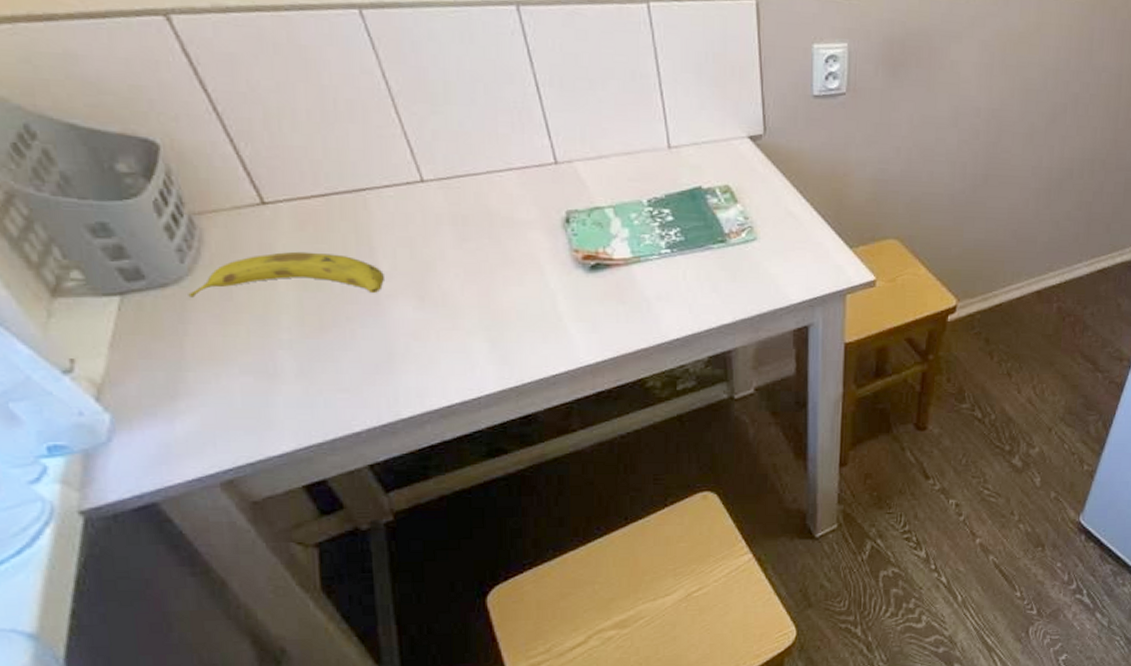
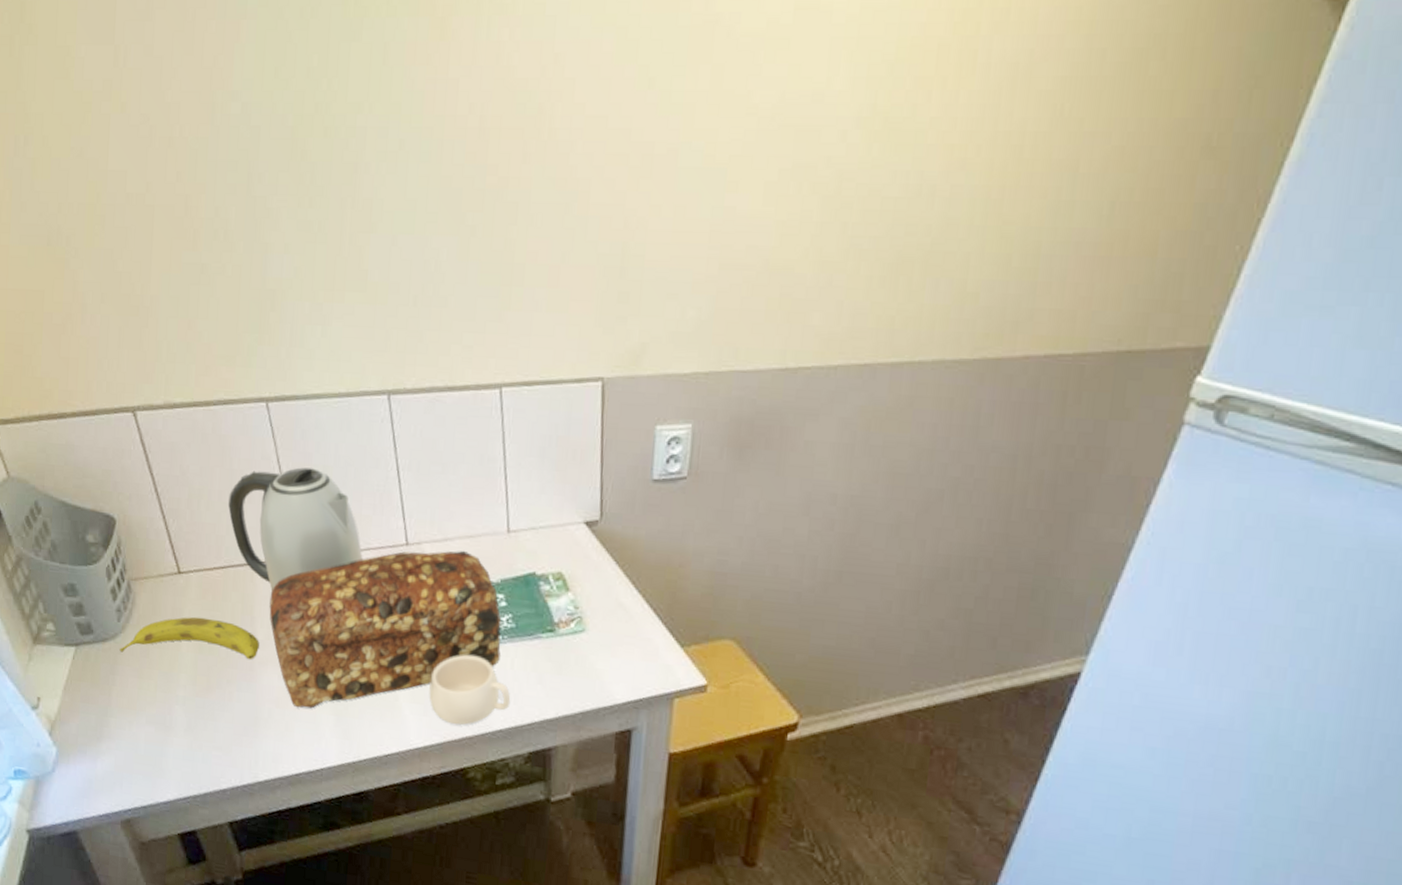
kettle: none [320,82,505,218] -> present [227,467,363,591]
bread loaf: none [391,167,671,338] -> present [269,550,501,709]
mug: none [596,269,686,339] -> present [429,654,511,725]

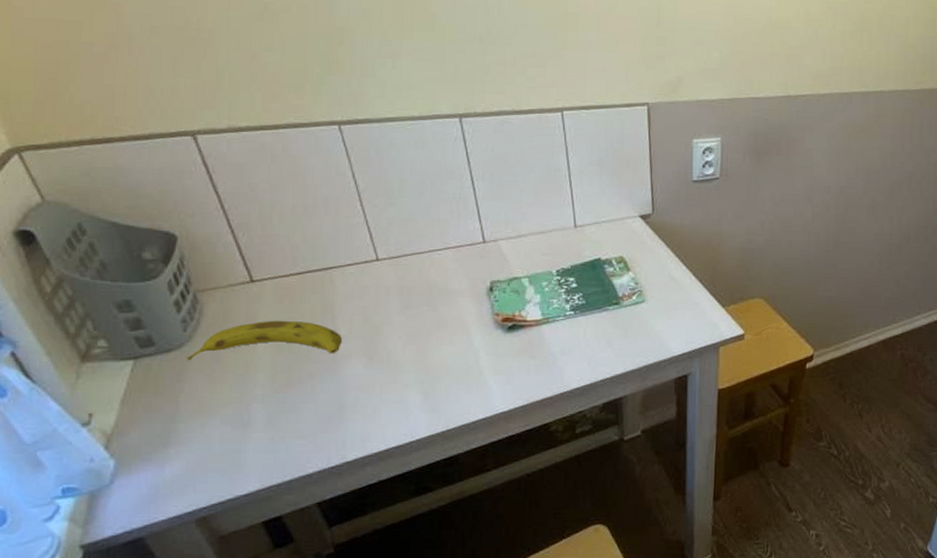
kettle: present [227,467,363,591] -> none [302,181,443,290]
bread loaf: present [269,550,501,709] -> none [350,244,574,390]
mug: present [429,654,511,725] -> none [511,329,585,389]

